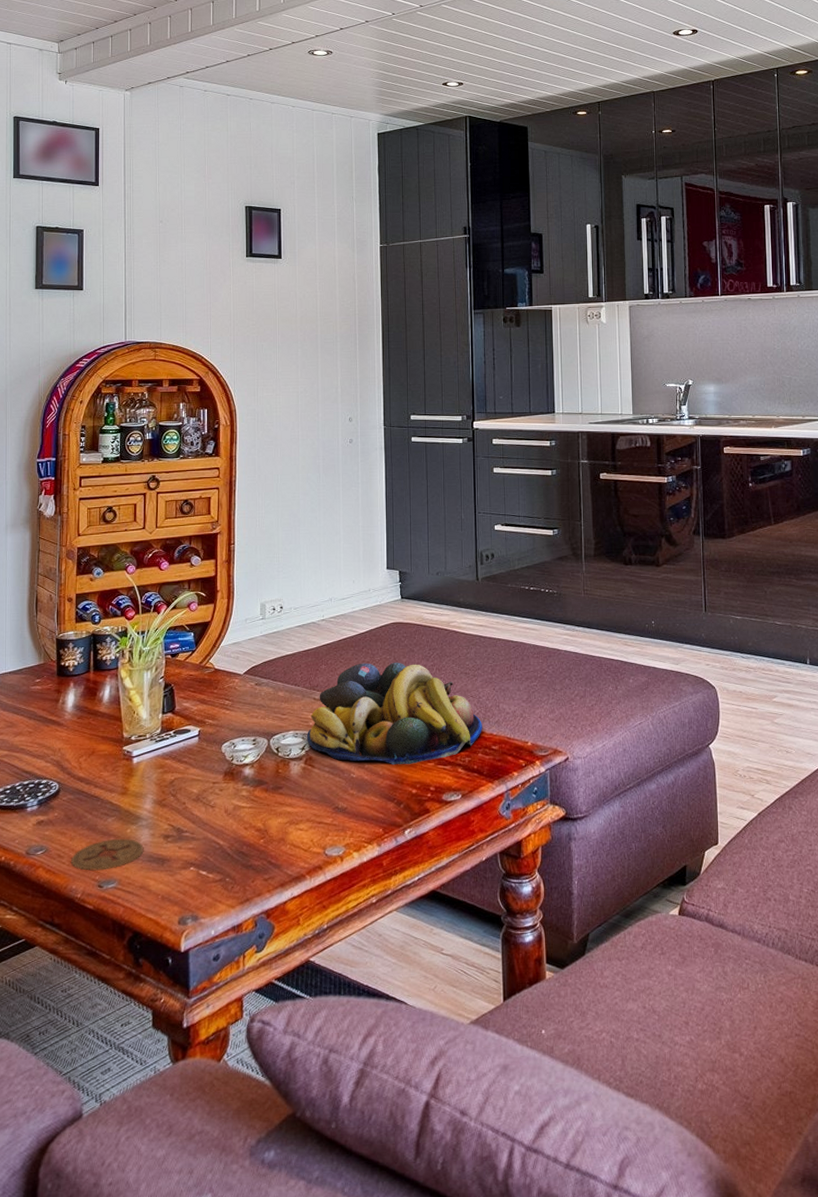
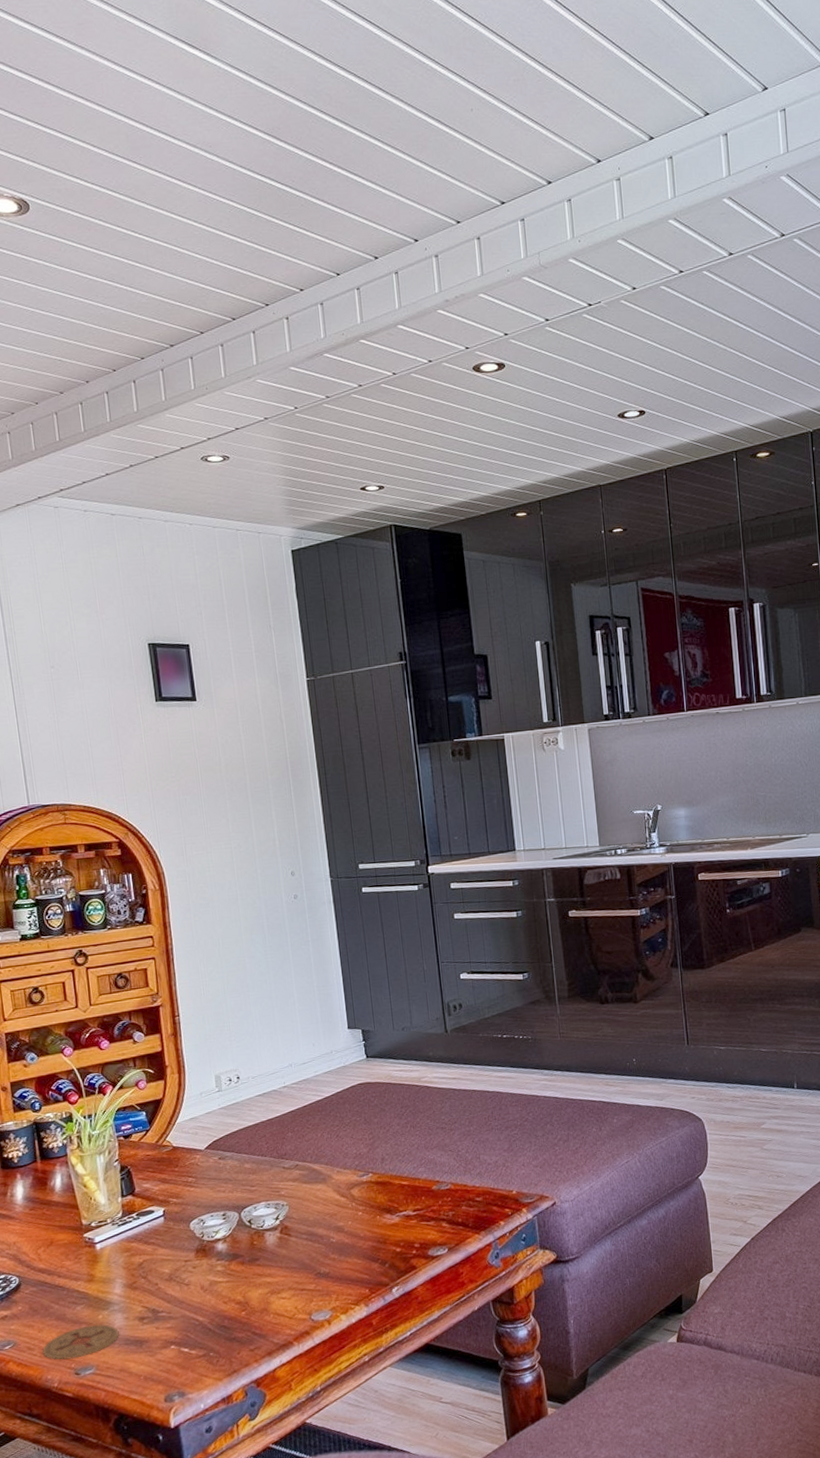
fruit bowl: present [307,662,482,765] -> none [279,1123,464,1227]

